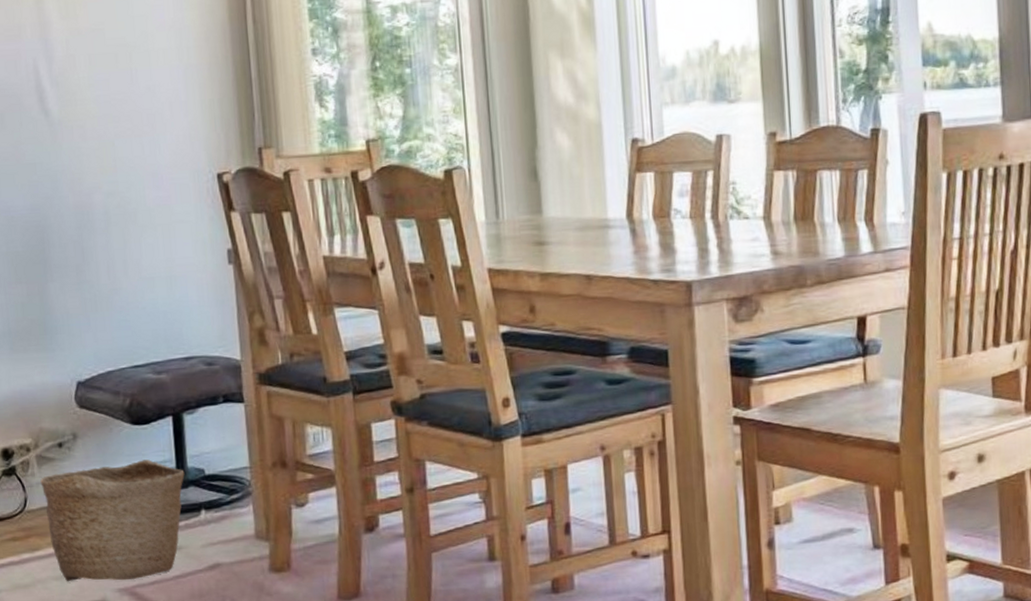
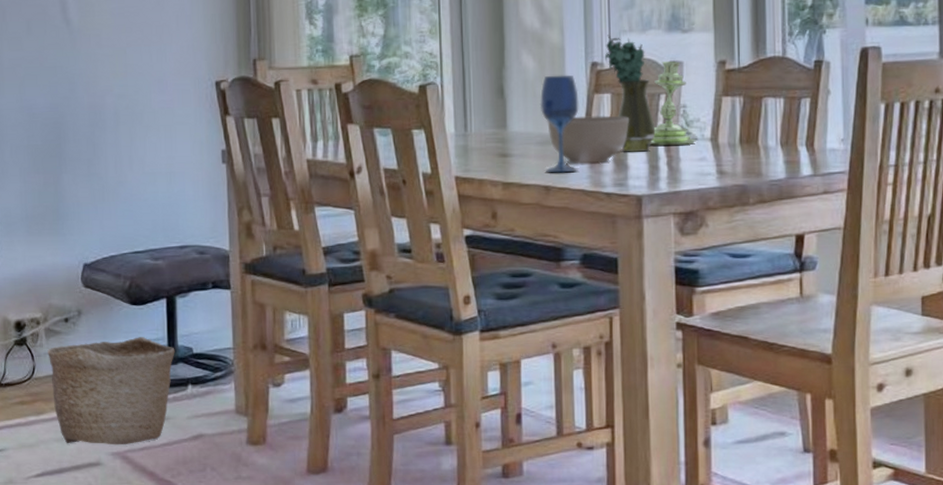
wineglass: none [577,153,622,261] -> present [539,75,579,173]
bowl: none [586,196,675,249] -> present [547,115,629,163]
vase: none [645,108,704,235] -> present [604,35,656,152]
candlestick: none [698,135,748,227] -> present [650,61,696,146]

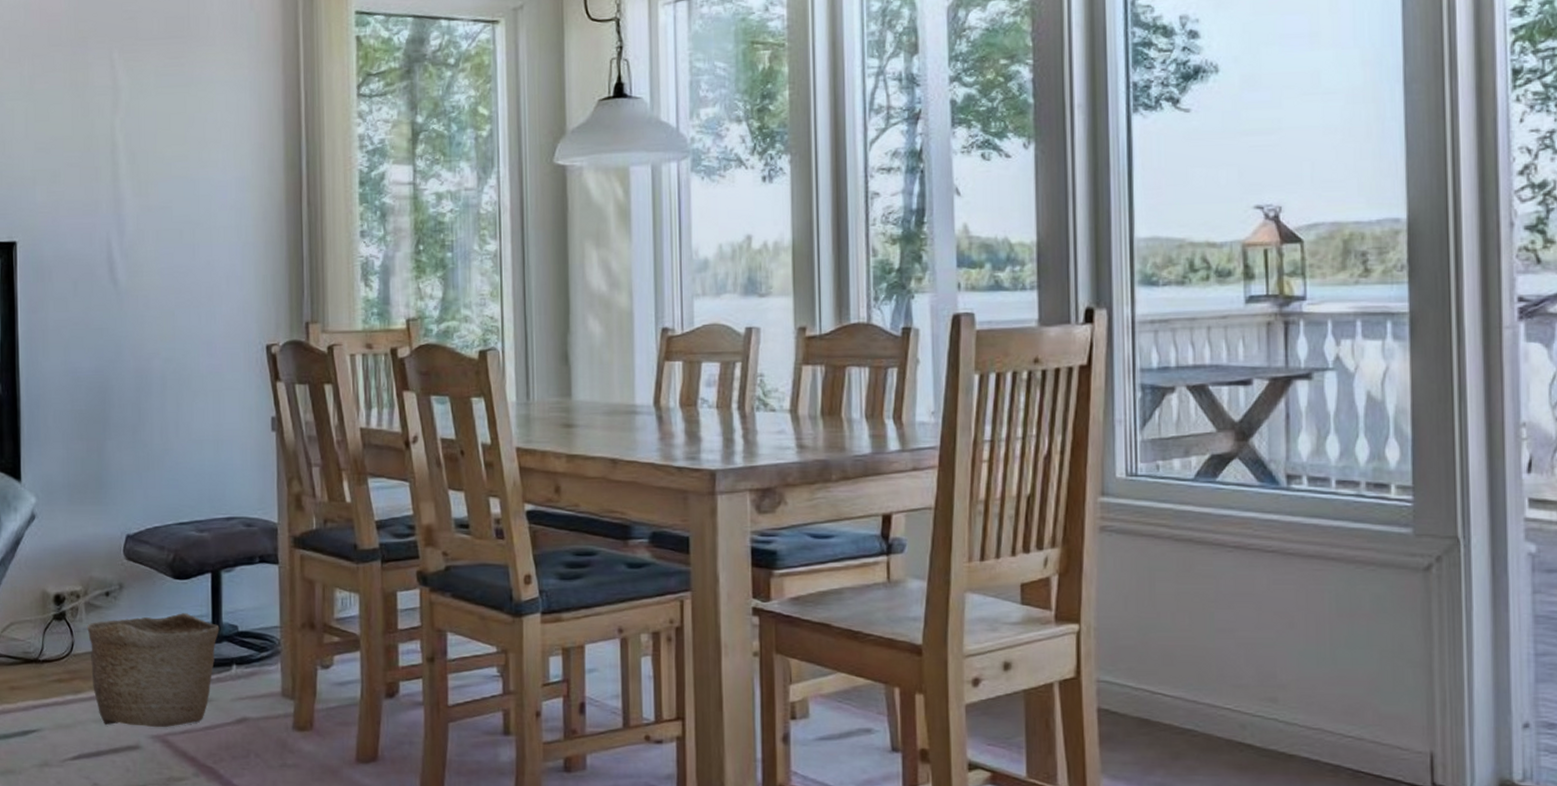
wineglass: present [539,75,579,173] -> none [606,341,649,445]
bowl: present [547,115,629,163] -> none [614,384,702,435]
vase: present [604,35,656,152] -> none [675,299,731,424]
candlestick: present [650,61,696,146] -> none [724,327,774,418]

